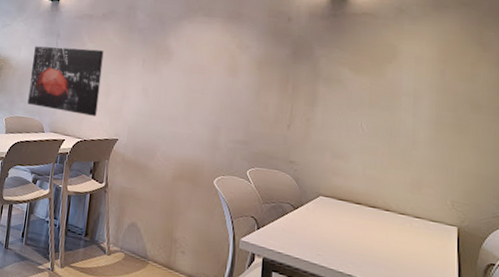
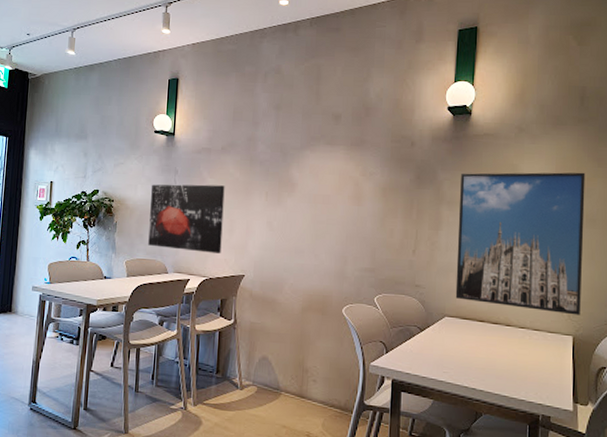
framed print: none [331,50,469,206] -> present [455,172,586,315]

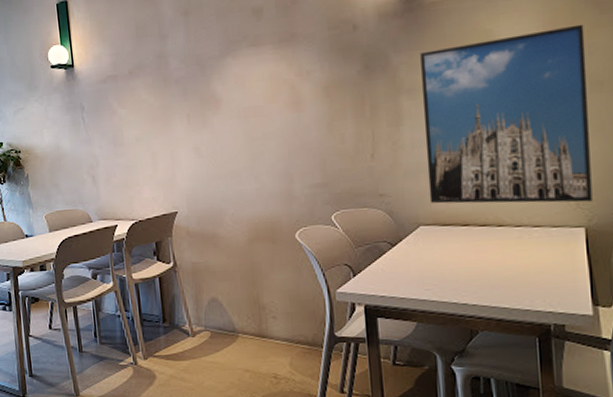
wall art: present [148,184,225,253] -> none [59,115,147,195]

